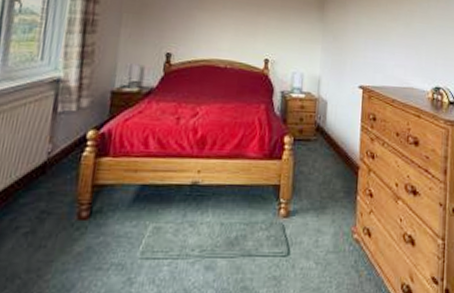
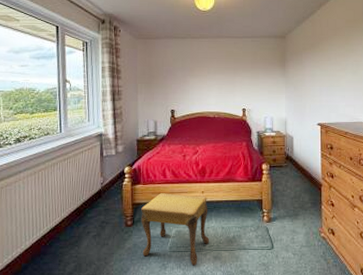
footstool: none [98,171,205,280] -> present [141,193,210,266]

